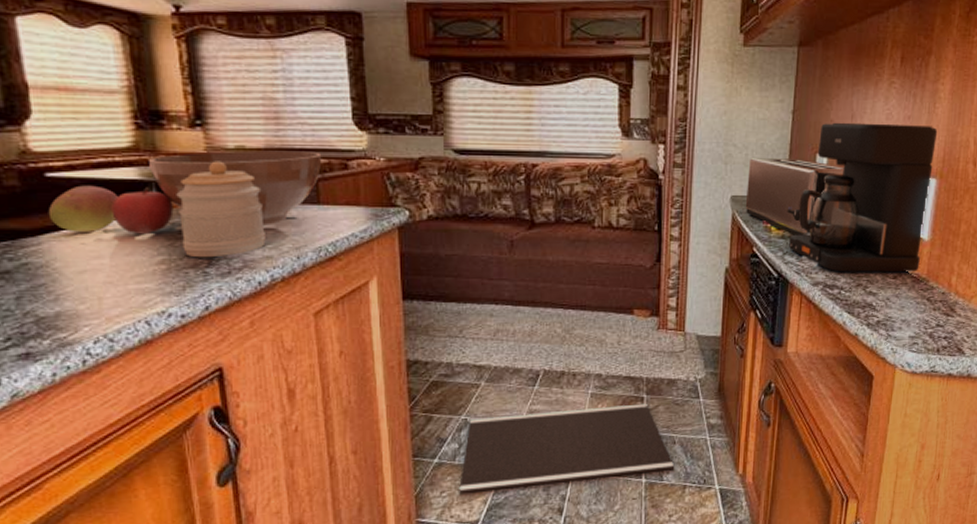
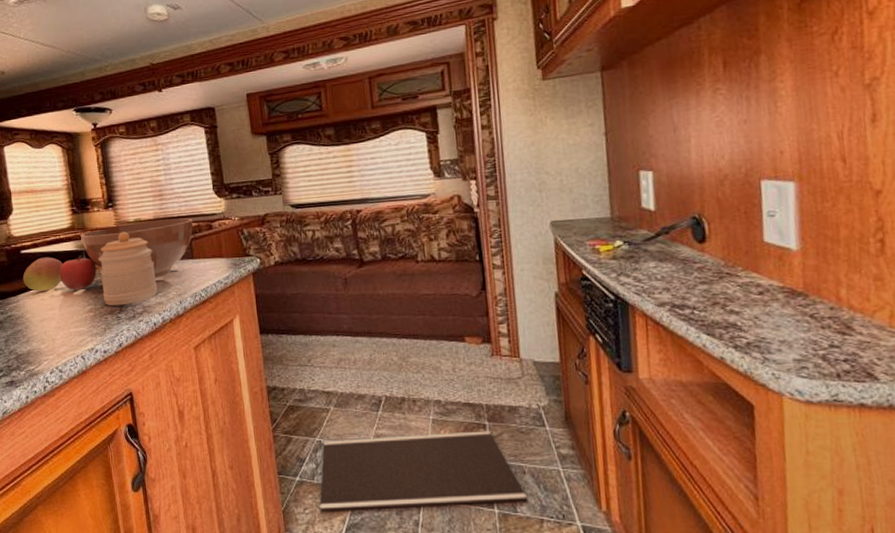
toaster: present [745,157,845,235] -> none [565,178,675,256]
coffee maker: present [789,122,938,272] -> none [622,126,792,291]

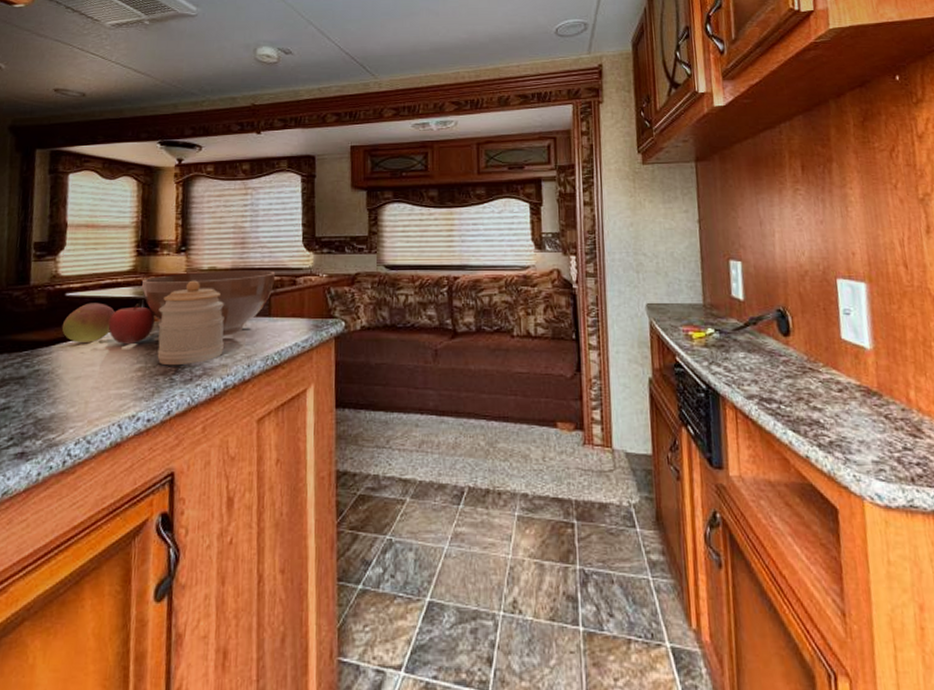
door mat: present [319,430,527,513] -> none [382,531,614,631]

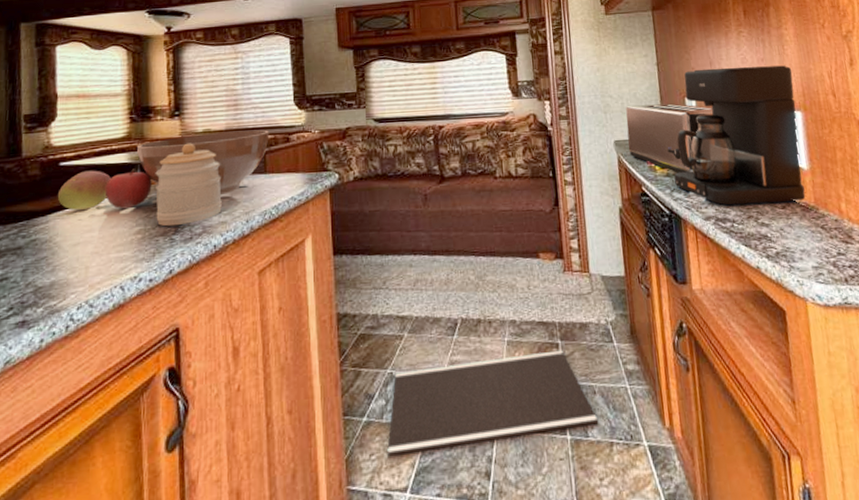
door mat: none [382,531,614,631] -> present [387,350,598,457]
toaster: none [661,265,762,344] -> present [626,103,714,173]
coffee maker: none [713,228,867,384] -> present [674,65,806,206]

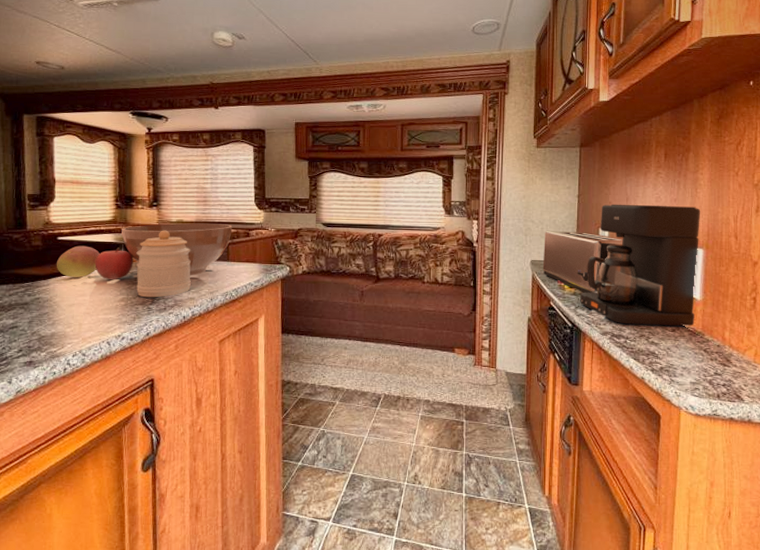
door mat: present [387,350,598,457] -> none [316,427,489,494]

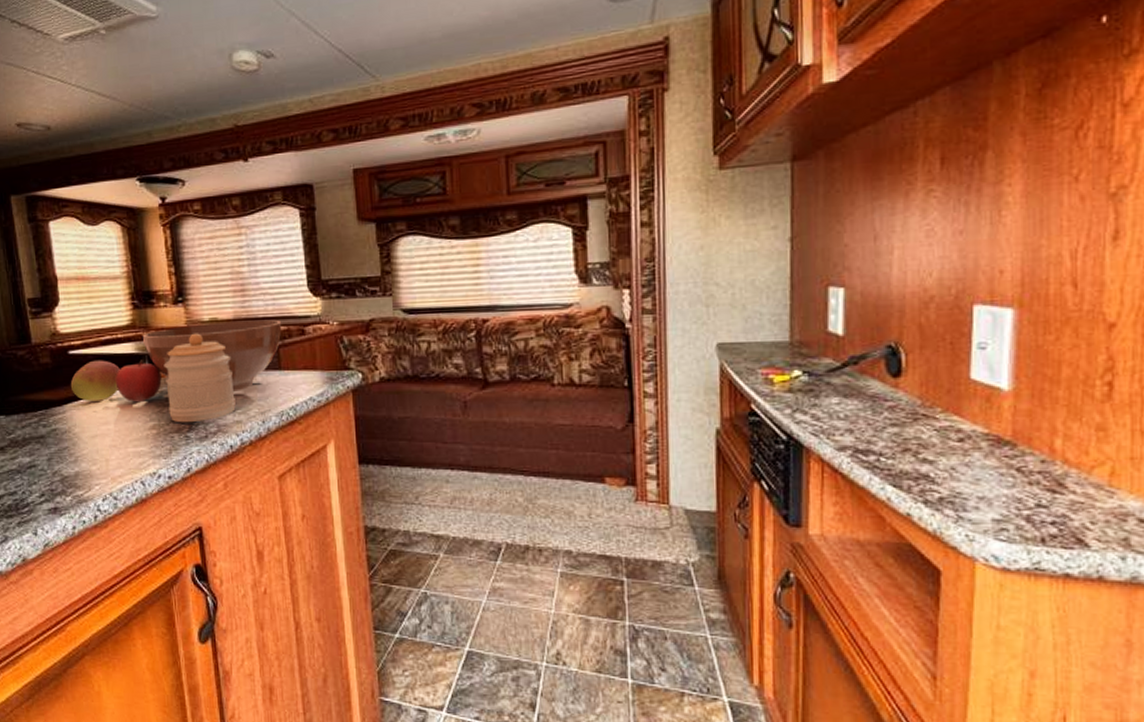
toaster: present [542,230,623,293] -> none [736,294,870,388]
coffee maker: present [580,204,701,326] -> none [799,240,1009,434]

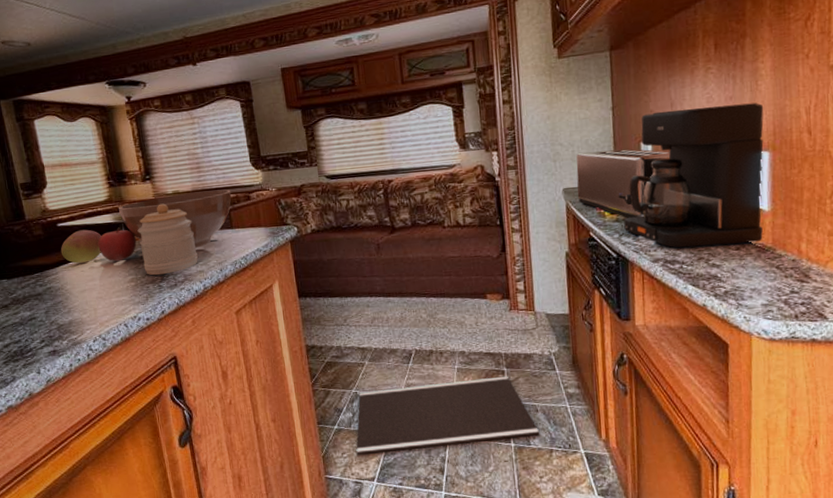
door mat: none [421,588,667,676] -> present [356,376,539,456]
toaster: none [736,294,870,388] -> present [576,148,671,218]
coffee maker: none [799,240,1009,434] -> present [624,102,764,248]

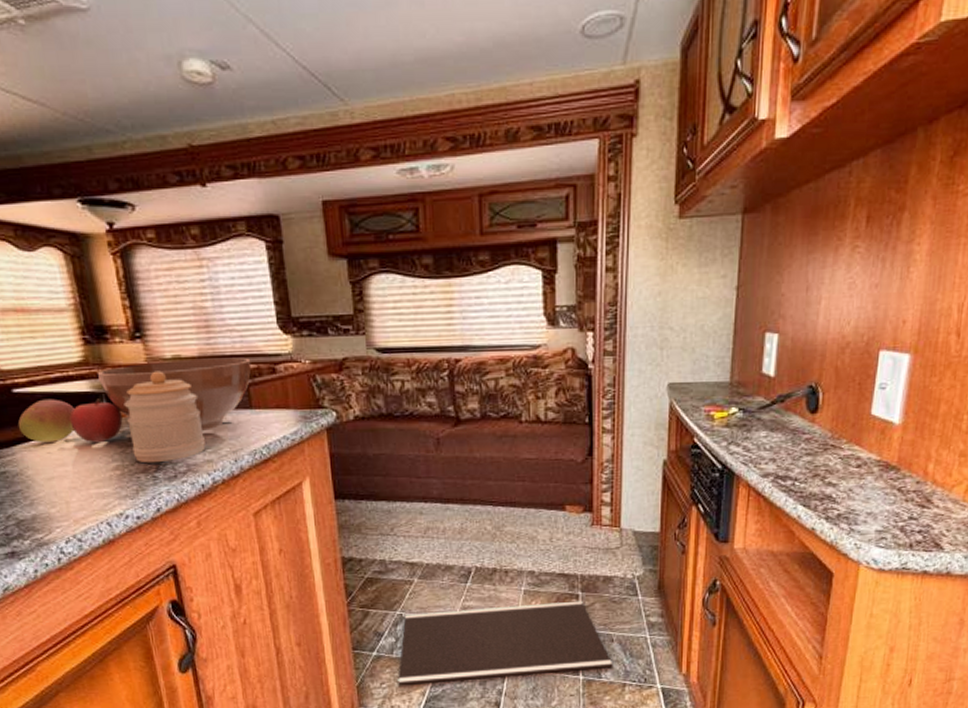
toaster: present [576,148,671,218] -> none [684,339,798,424]
coffee maker: present [624,102,764,248] -> none [734,294,912,462]

